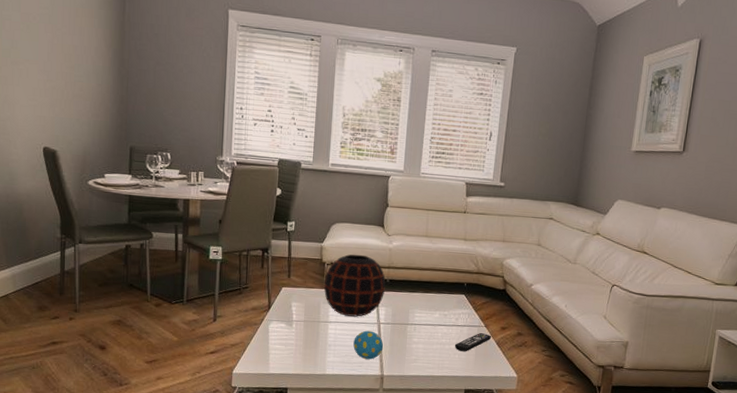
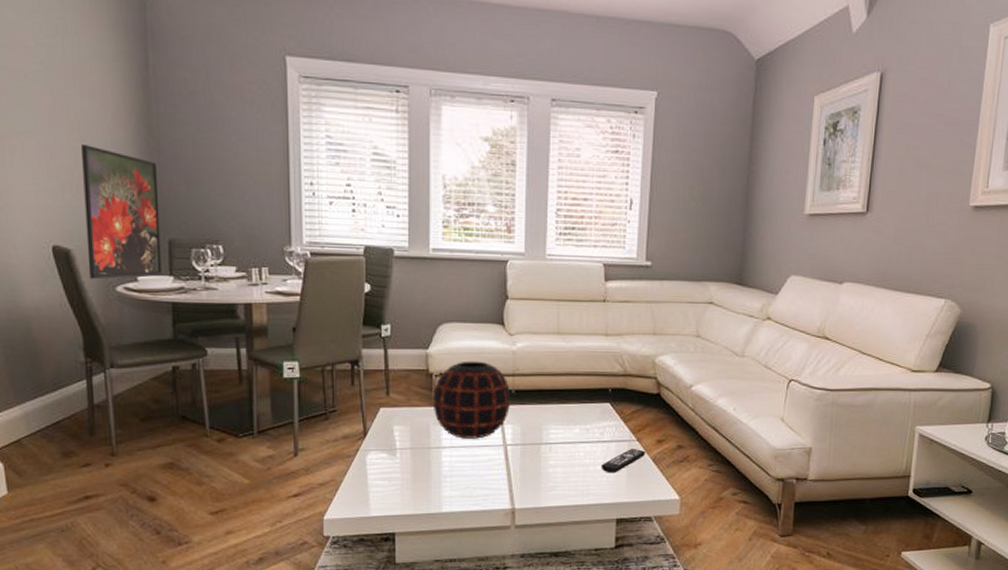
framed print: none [68,70,126,175] -> present [81,143,162,280]
decorative egg: present [353,330,384,360] -> none [475,455,513,490]

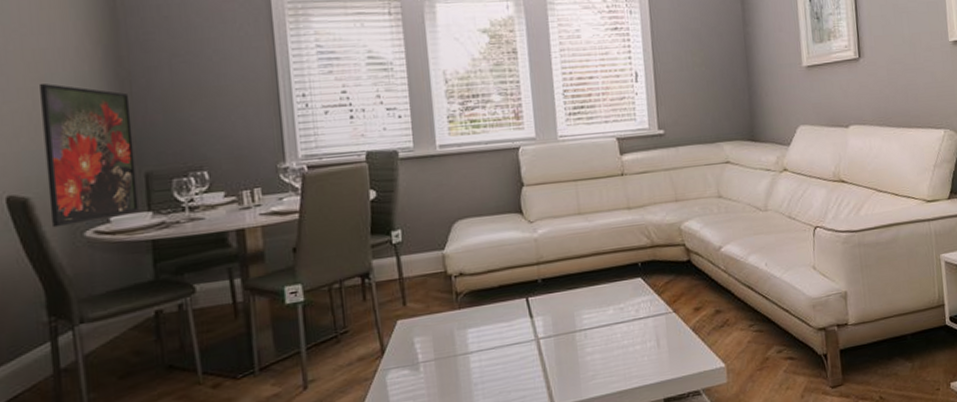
decorative vase: present [432,361,511,439] -> none [453,254,539,340]
remote control: present [601,449,646,473] -> none [640,321,685,352]

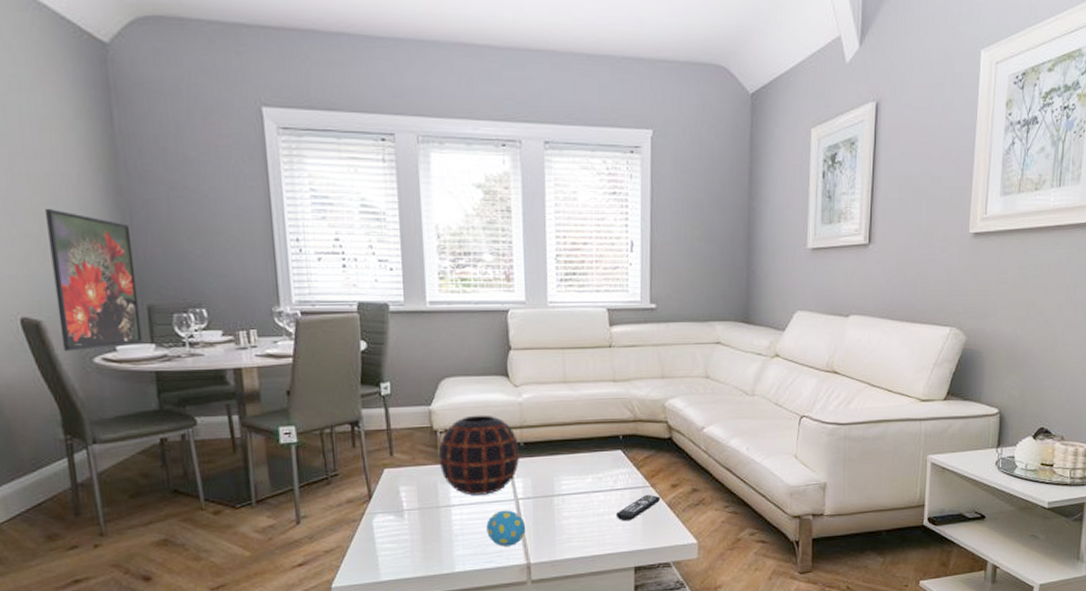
decorative vase: none [453,254,539,340] -> present [438,415,520,495]
decorative egg: none [507,351,549,392] -> present [486,510,526,547]
remote control: none [640,321,685,352] -> present [615,495,661,522]

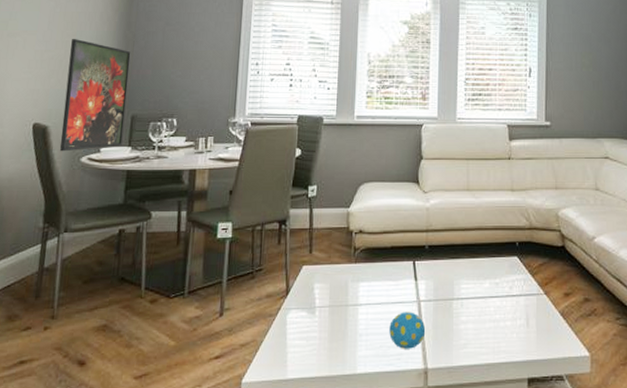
decorative vase: present [438,415,520,495] -> none [351,218,425,295]
remote control: present [615,495,661,522] -> none [511,303,554,329]

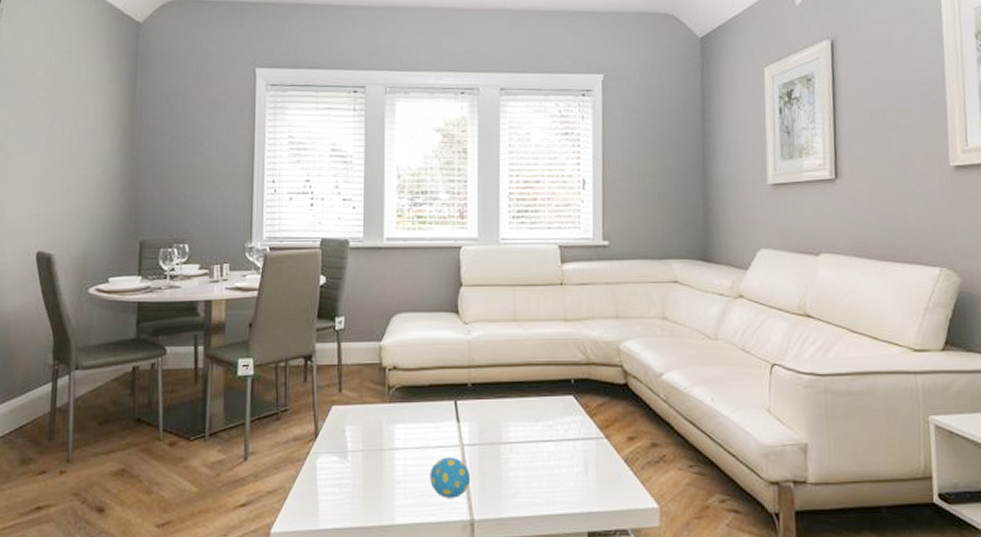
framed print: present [59,38,131,152] -> none [65,157,136,282]

